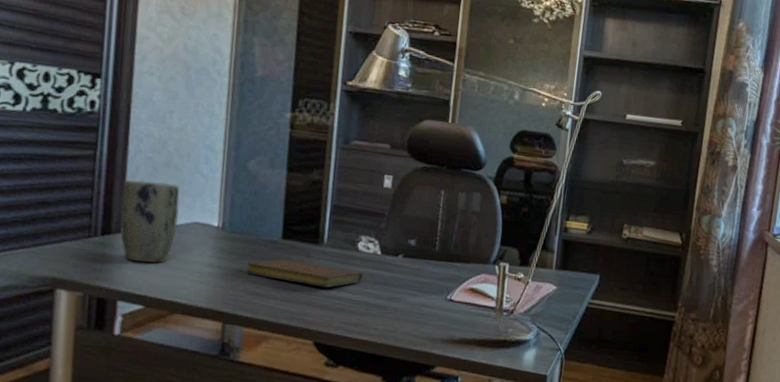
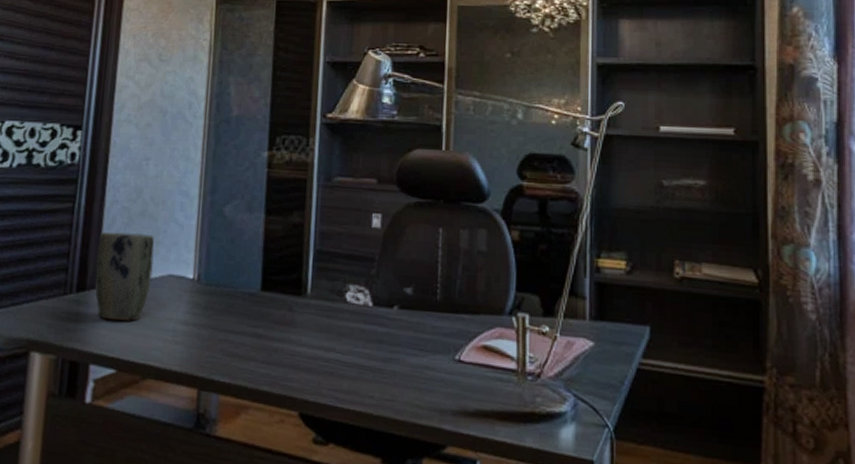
notebook: present [247,259,363,288] -> none [224,314,353,347]

